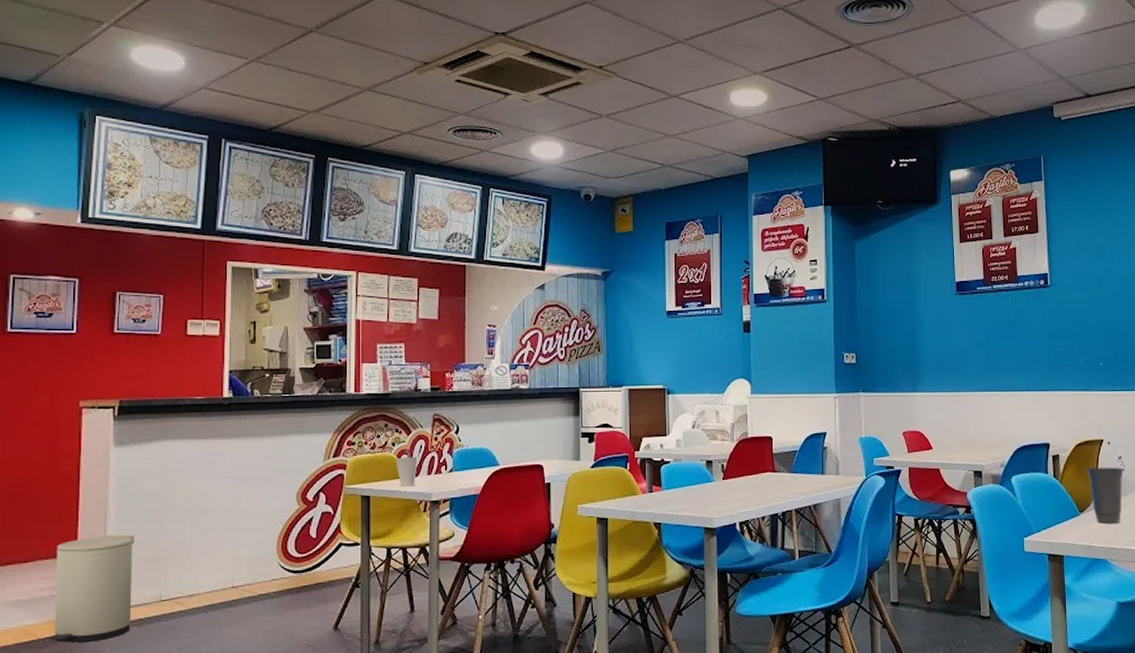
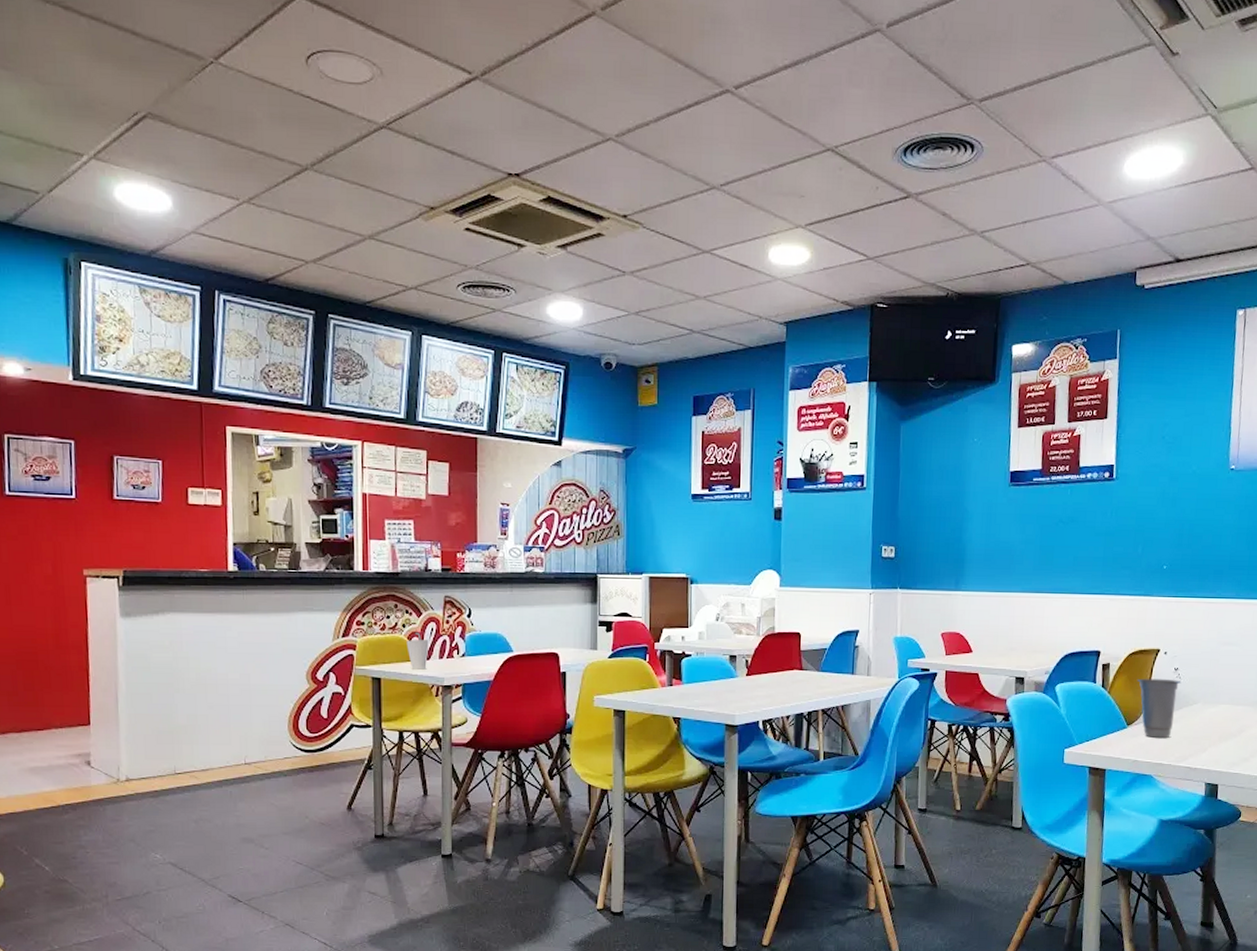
pedal bin: present [49,534,135,643] -> none [68,707,147,810]

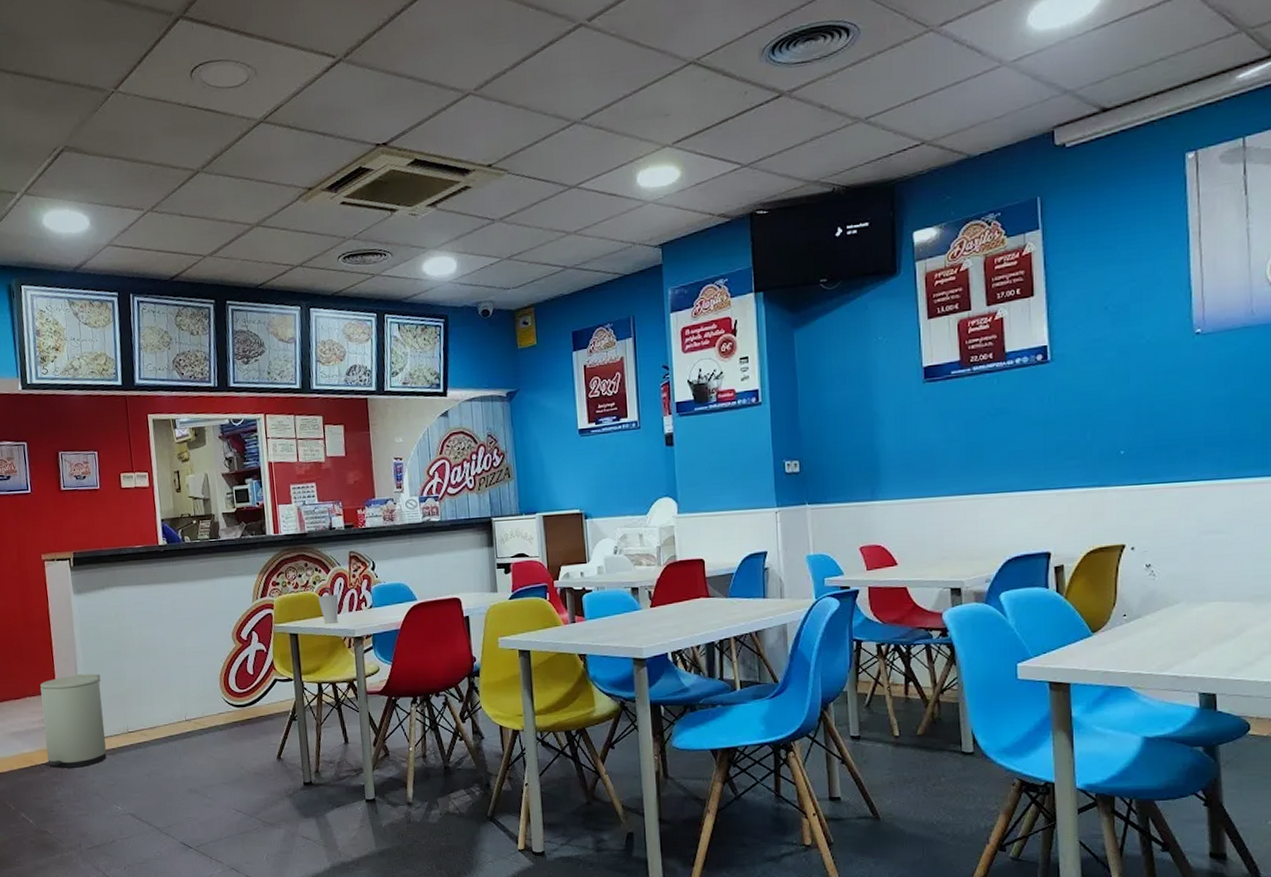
pedal bin: none [68,707,147,810] -> present [40,673,107,768]
cup: present [1137,678,1182,739] -> none [1100,577,1156,646]

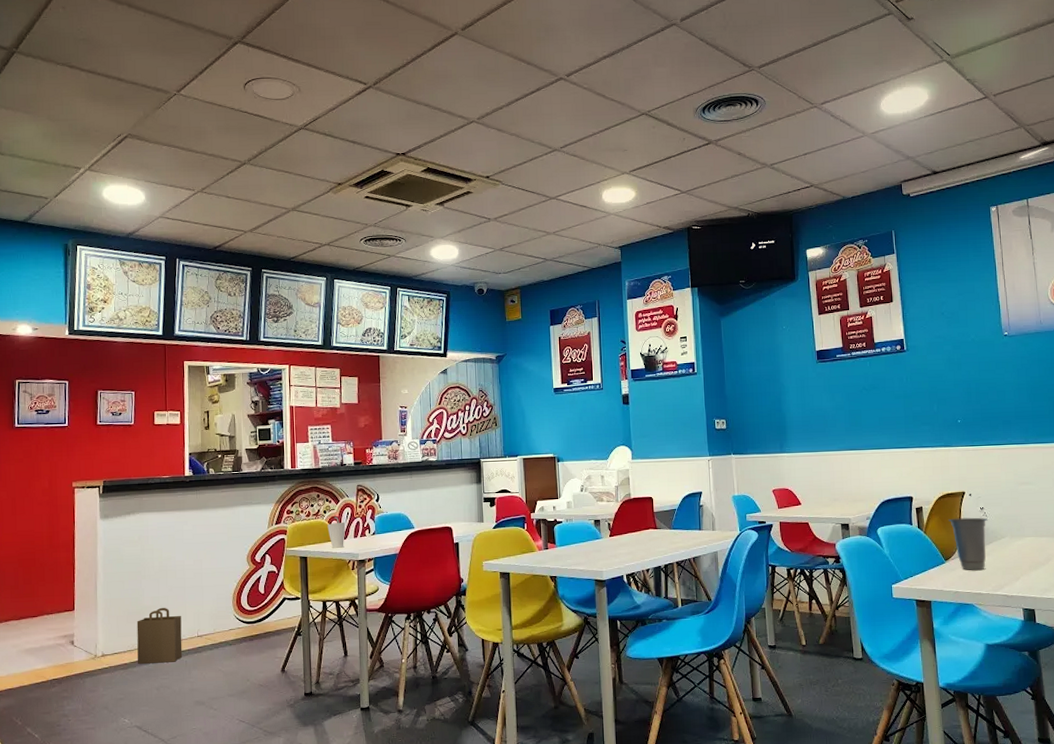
pedal bin: present [40,673,107,768] -> none [55,593,119,684]
shopping bag: none [121,689,172,749] -> present [136,607,183,664]
cup: none [1100,577,1156,646] -> present [949,517,988,571]

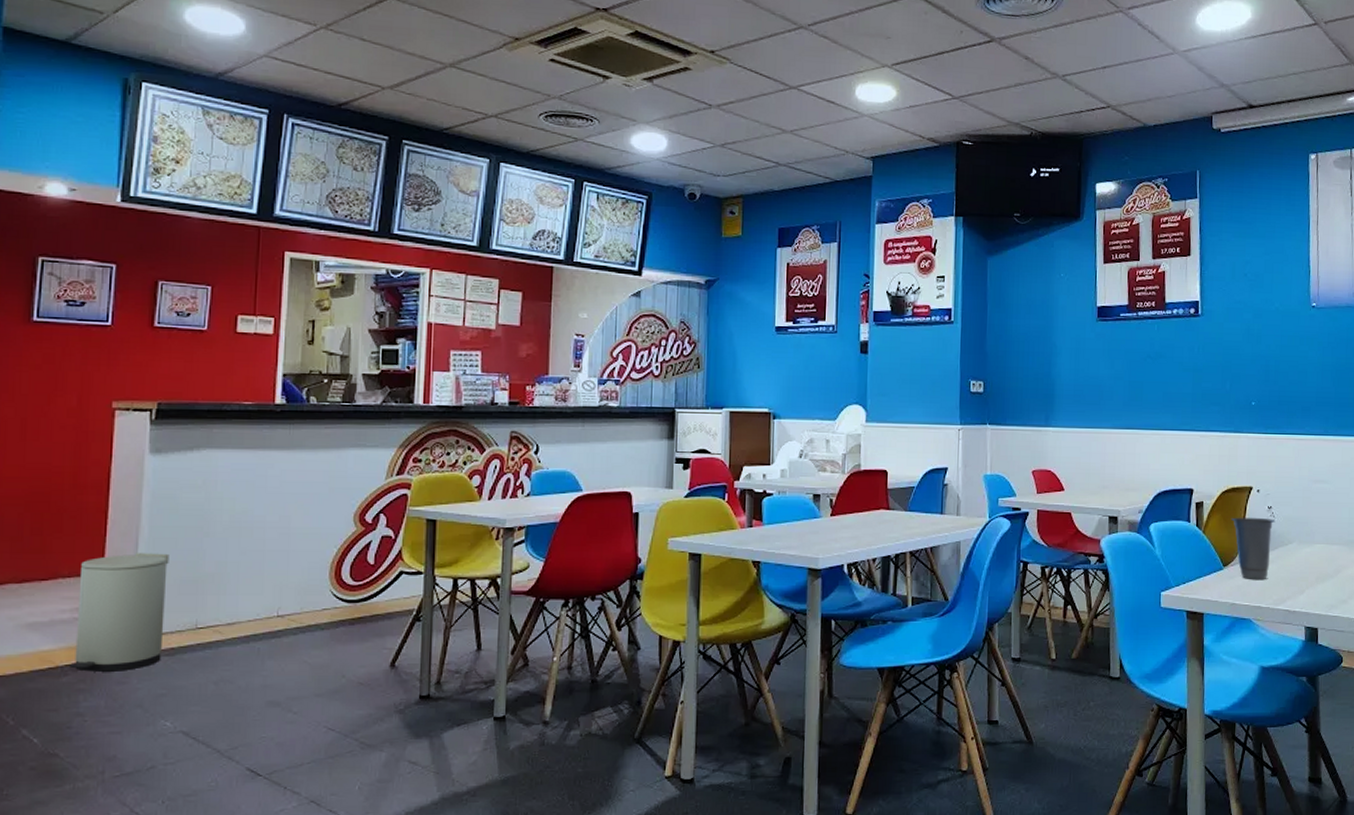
pedal bin: none [55,593,119,684] -> present [68,553,170,672]
shopping bag: present [136,607,183,664] -> none [189,575,256,649]
cup: present [327,516,346,549] -> none [466,470,492,512]

